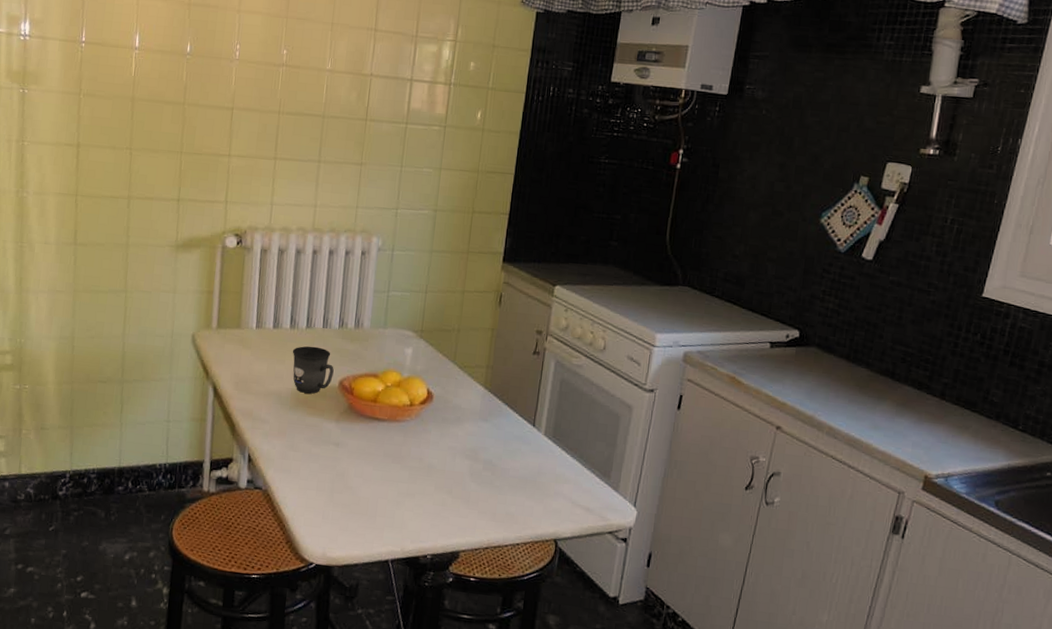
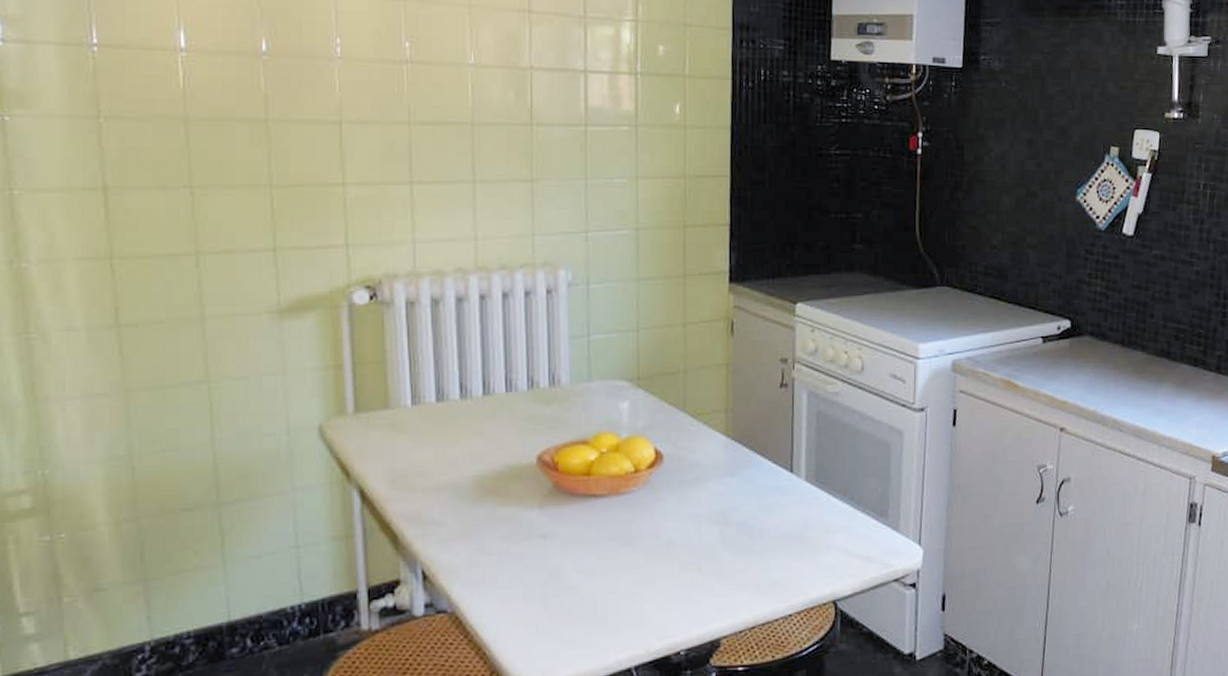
mug: present [292,346,334,394] -> none [467,417,528,479]

